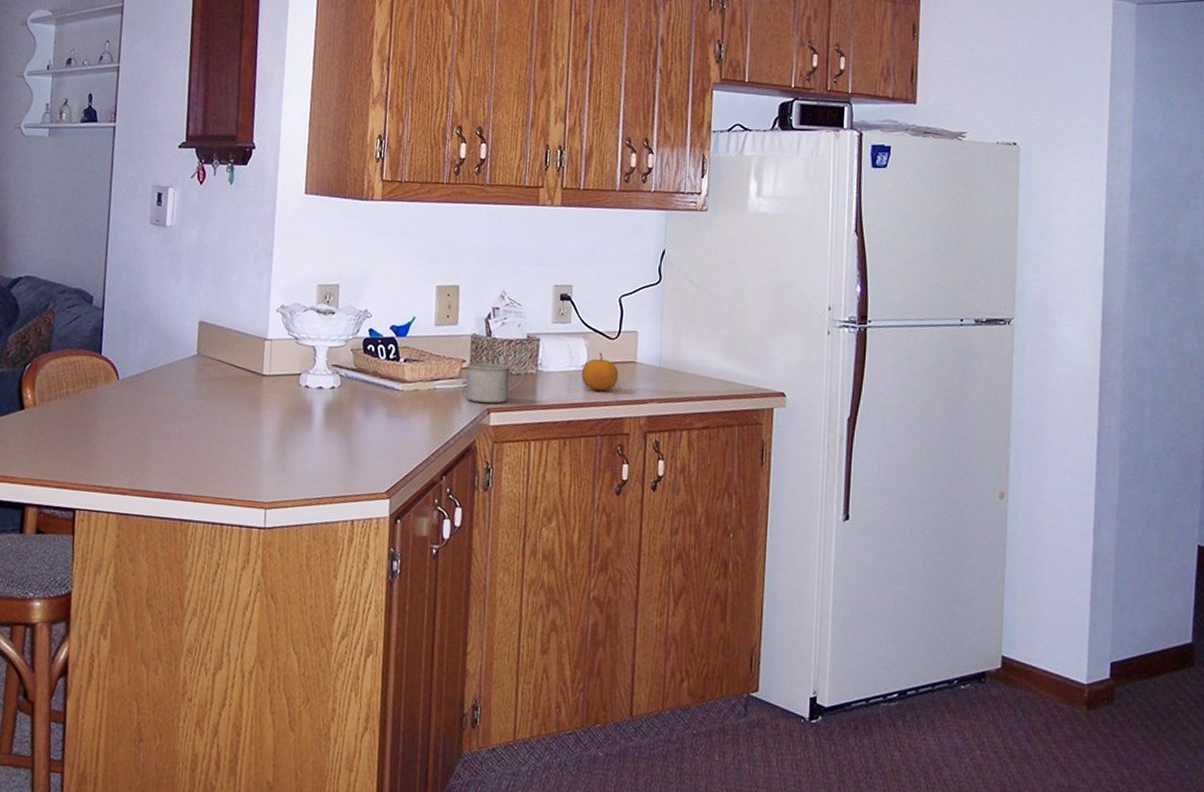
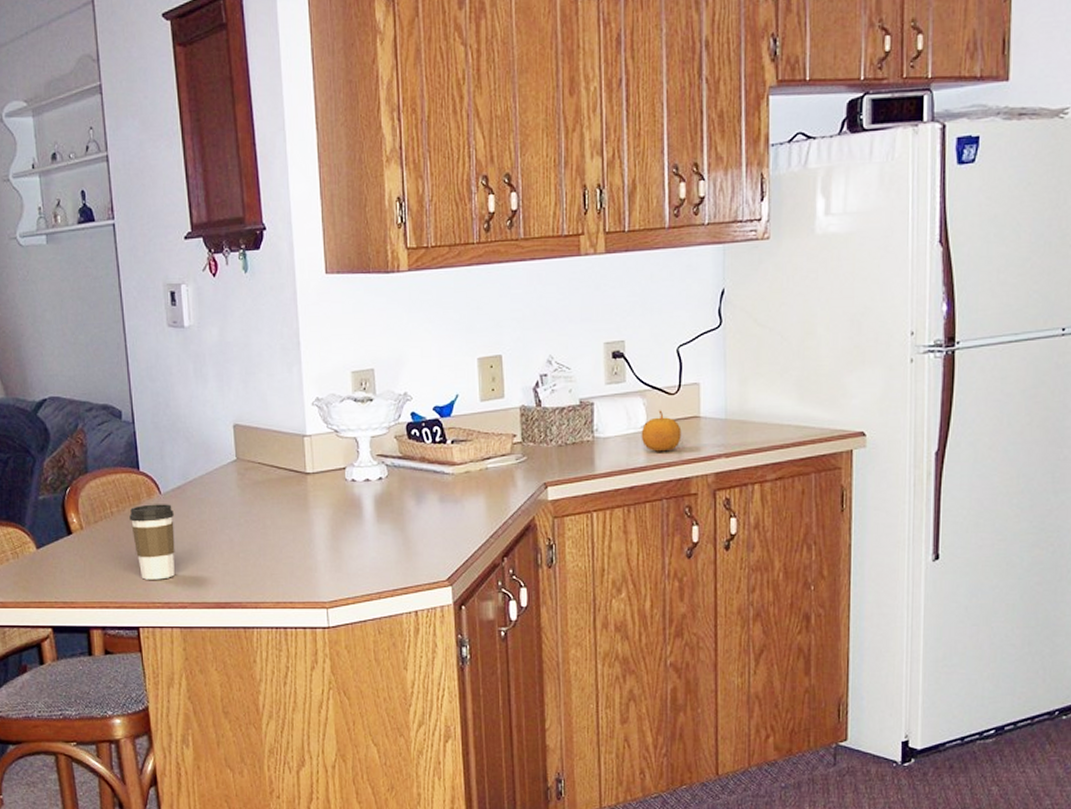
coffee cup: none [84,388,129,464] -> present [129,504,175,580]
mug: present [466,362,525,404] -> none [517,434,580,477]

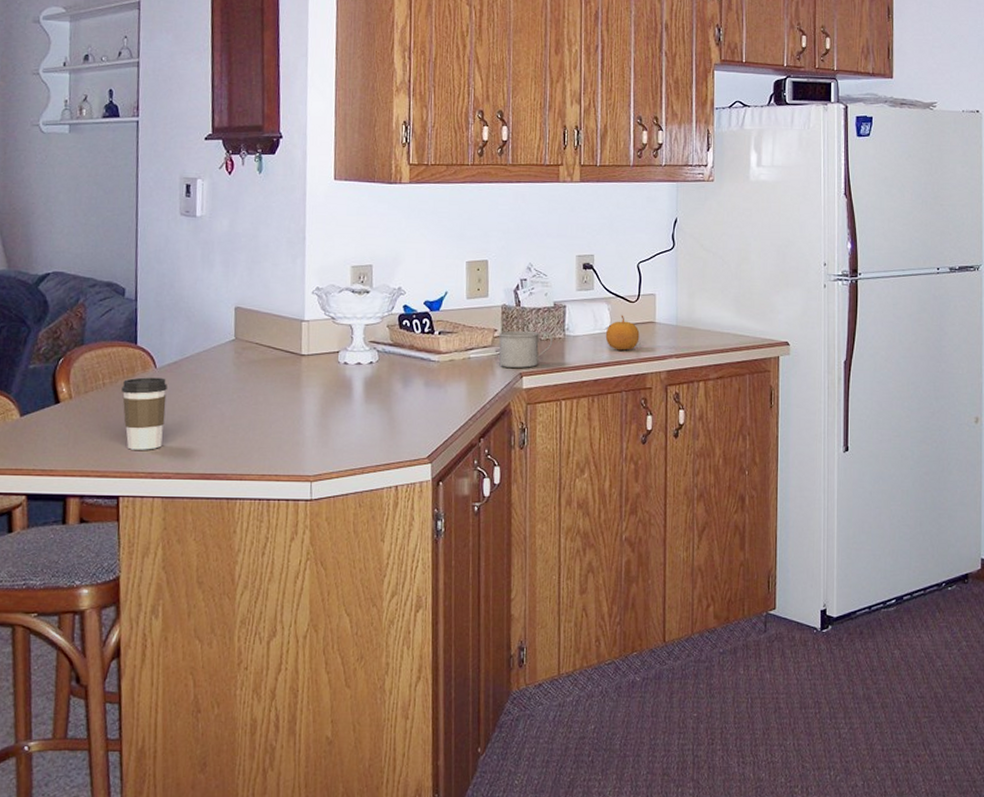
mug: none [517,434,580,477] -> present [498,330,553,368]

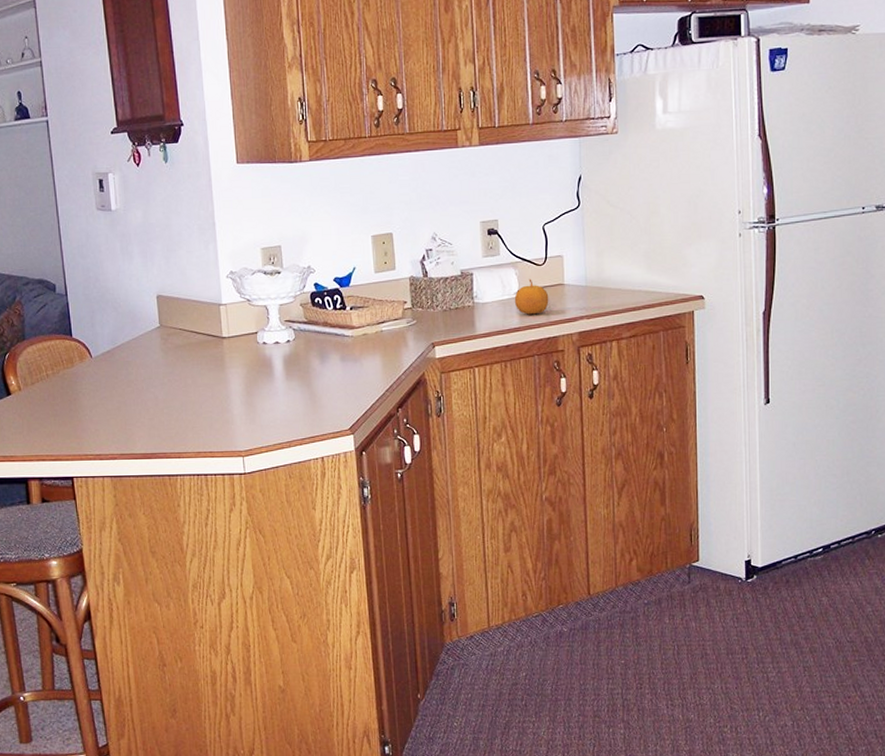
coffee cup: present [121,377,167,450] -> none [63,366,105,435]
mug: present [498,330,553,368] -> none [408,300,462,338]

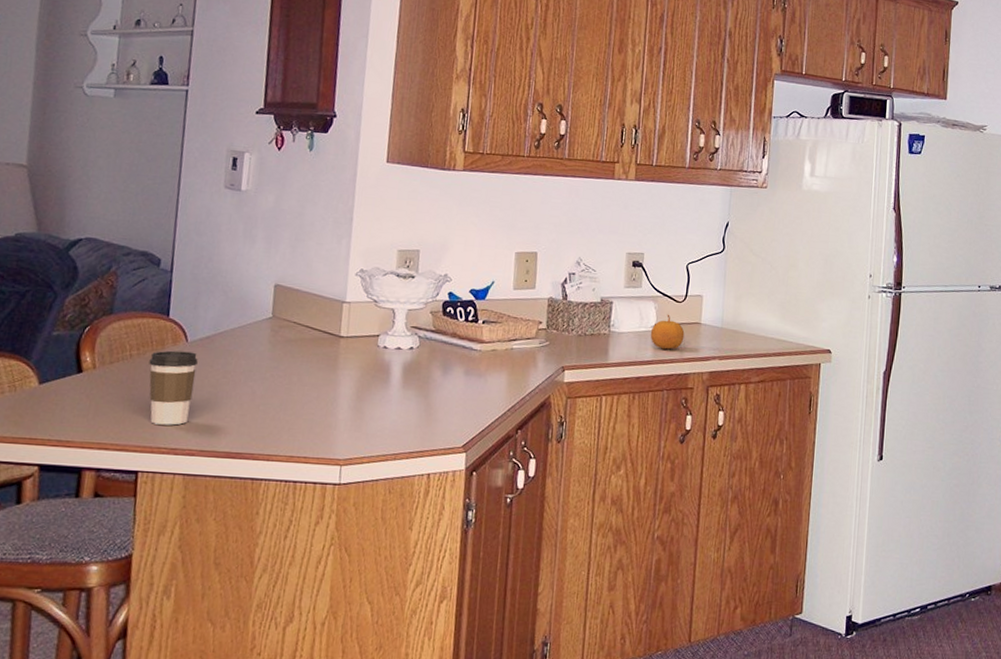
coffee cup: none [63,366,105,435] -> present [149,350,198,426]

